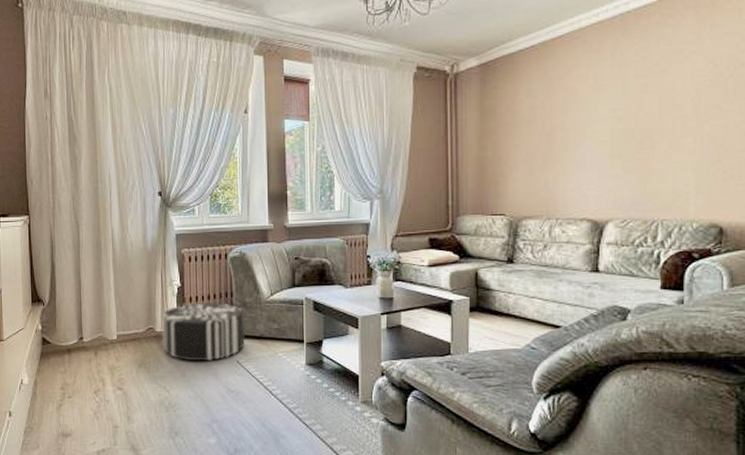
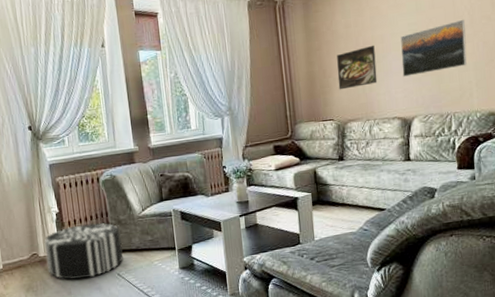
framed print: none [515,131,565,181] -> present [337,45,378,90]
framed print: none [598,107,686,172] -> present [401,19,467,77]

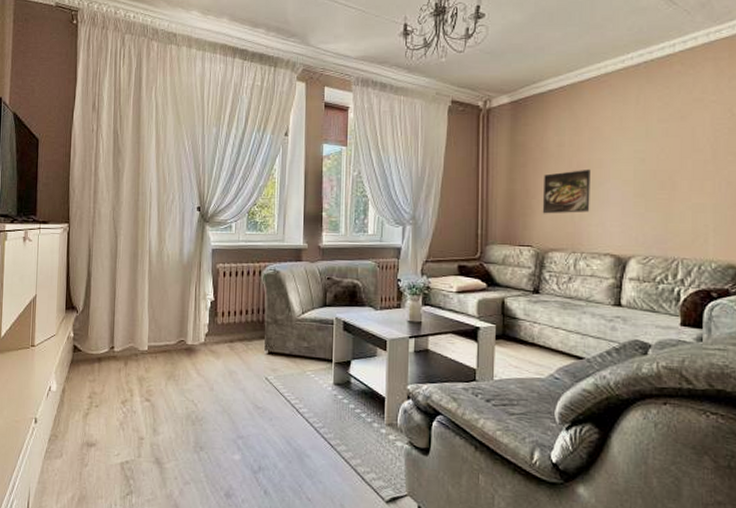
pouf: present [44,222,123,280] -> none [193,318,275,376]
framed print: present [401,19,467,77] -> none [621,152,705,210]

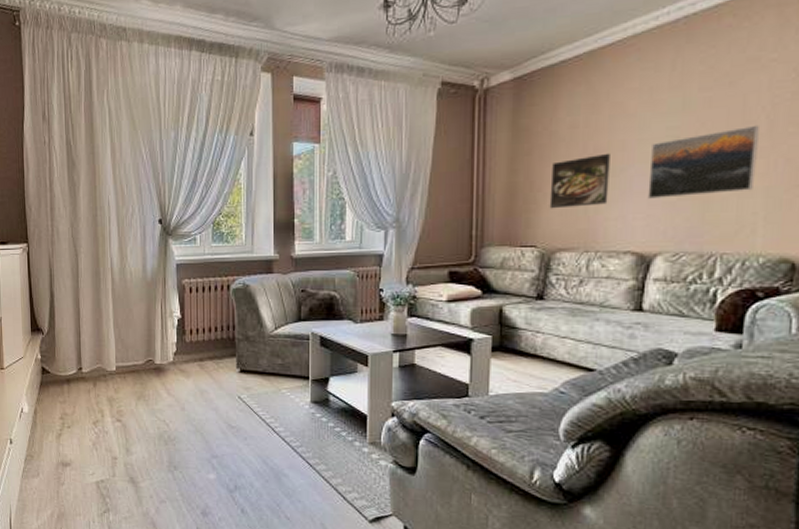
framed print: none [621,152,705,210] -> present [647,124,759,199]

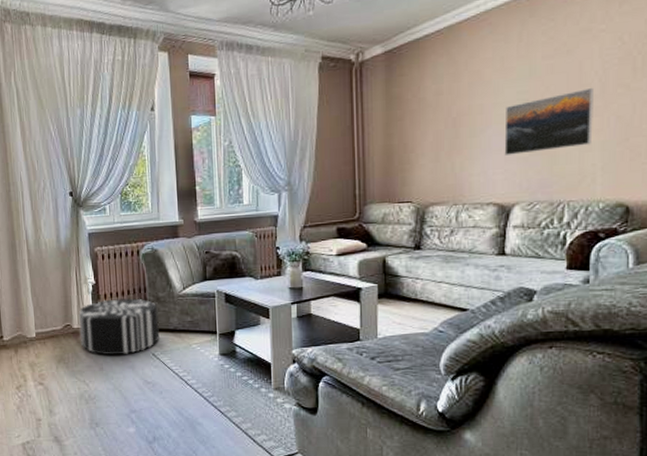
pouf: none [162,335,247,396] -> present [78,298,160,356]
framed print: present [549,153,610,209] -> none [421,116,471,168]

